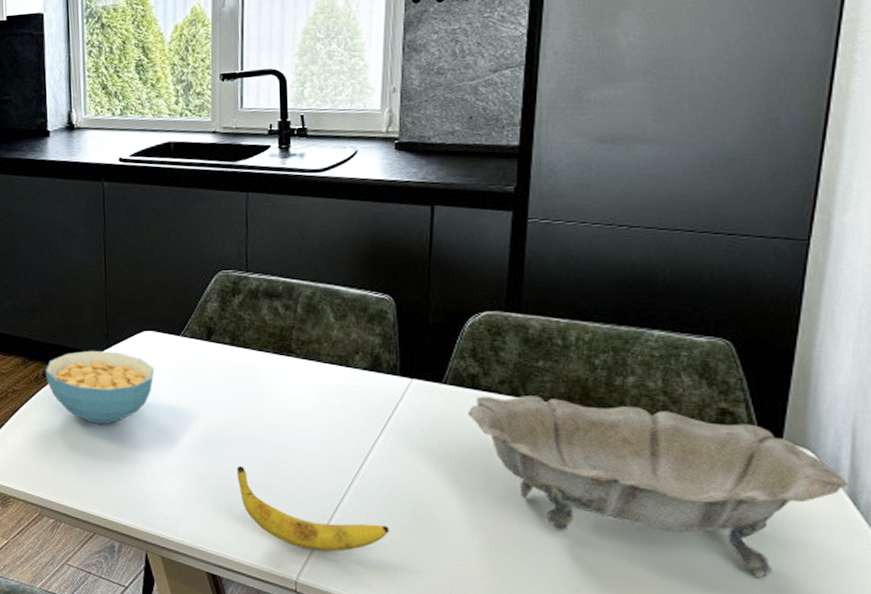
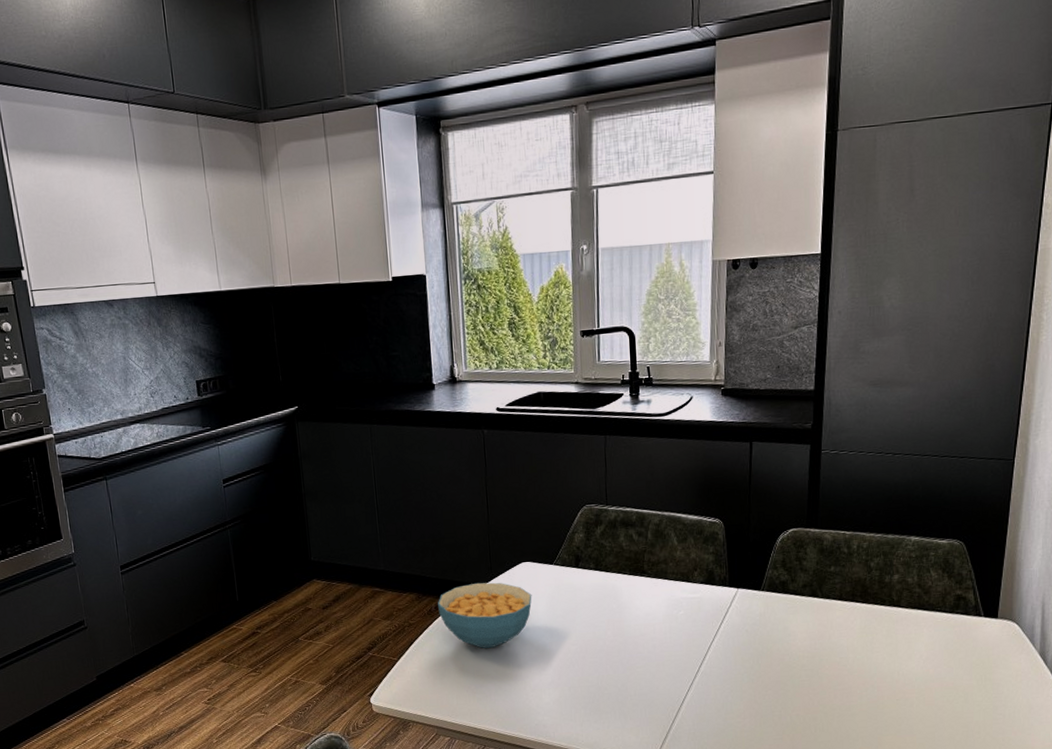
banana: present [236,465,390,552] -> none [602,674,723,740]
decorative bowl: present [467,396,848,579] -> none [779,595,1040,725]

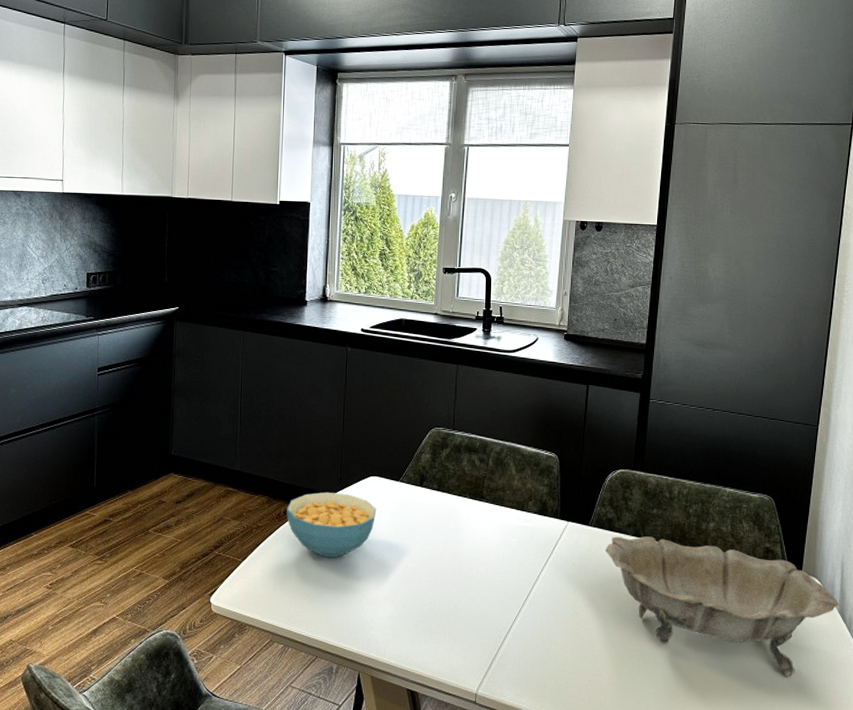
decorative bowl: none [779,595,1040,725] -> present [605,536,839,677]

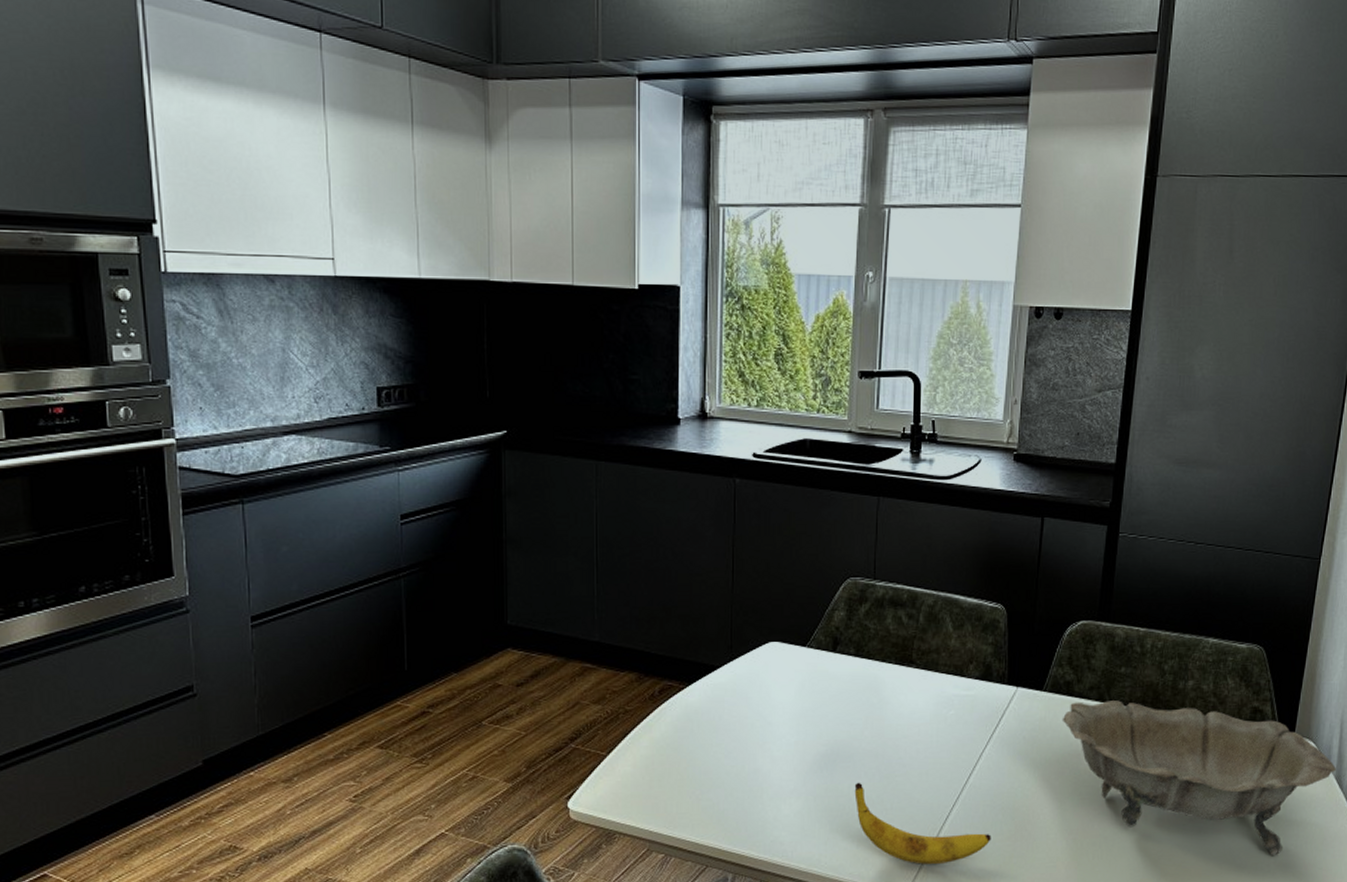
cereal bowl: present [287,491,377,558] -> none [663,663,778,746]
banana: none [435,594,547,667] -> present [854,782,991,865]

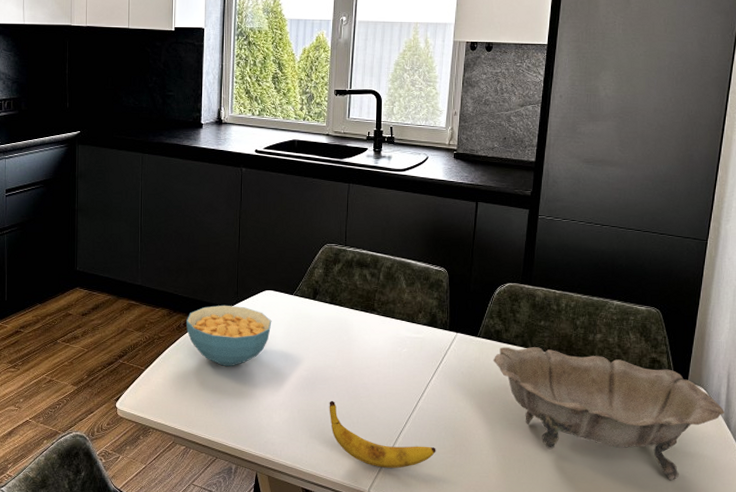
cereal bowl: none [663,663,778,746] -> present [186,305,272,367]

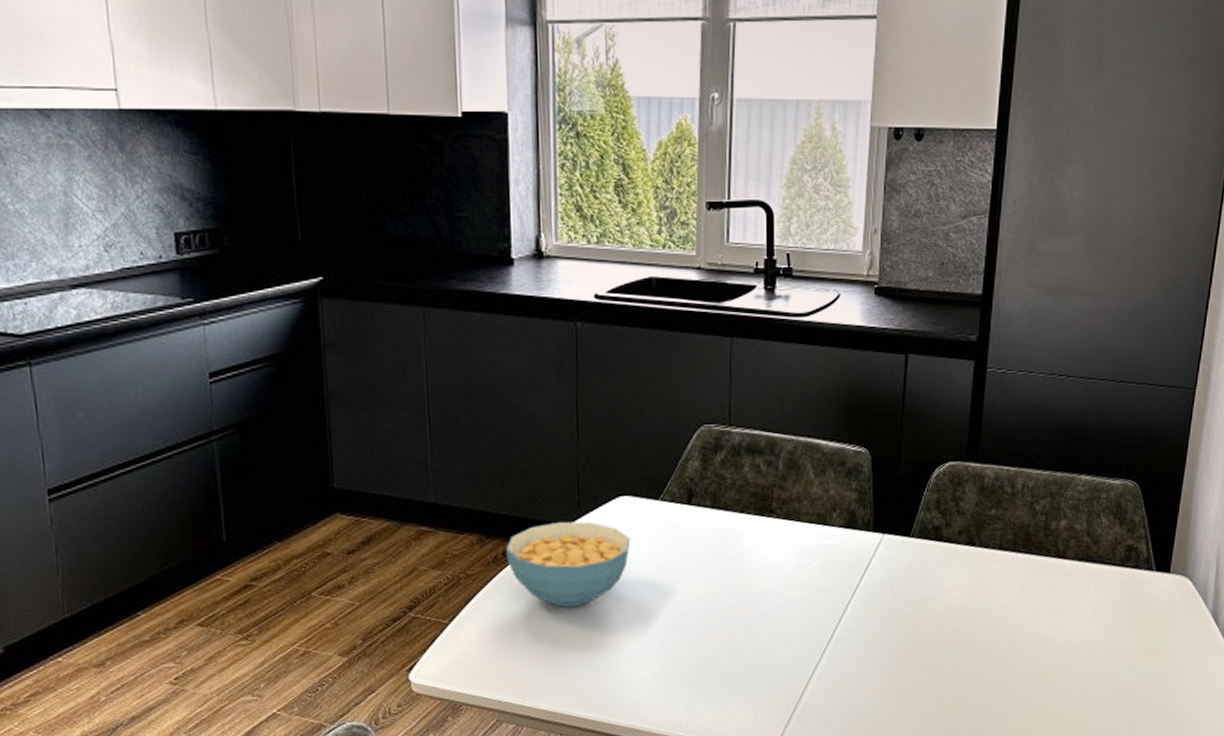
banana: present [329,400,436,469] -> none [715,640,860,722]
decorative bowl: present [493,346,724,481] -> none [930,544,1212,697]

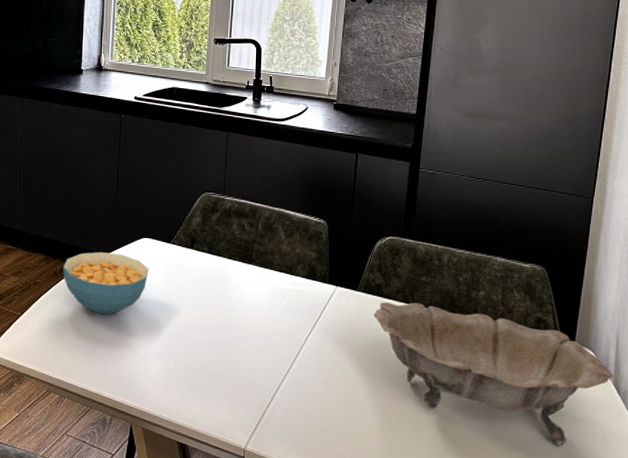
decorative bowl: none [930,544,1212,697] -> present [373,301,613,447]

